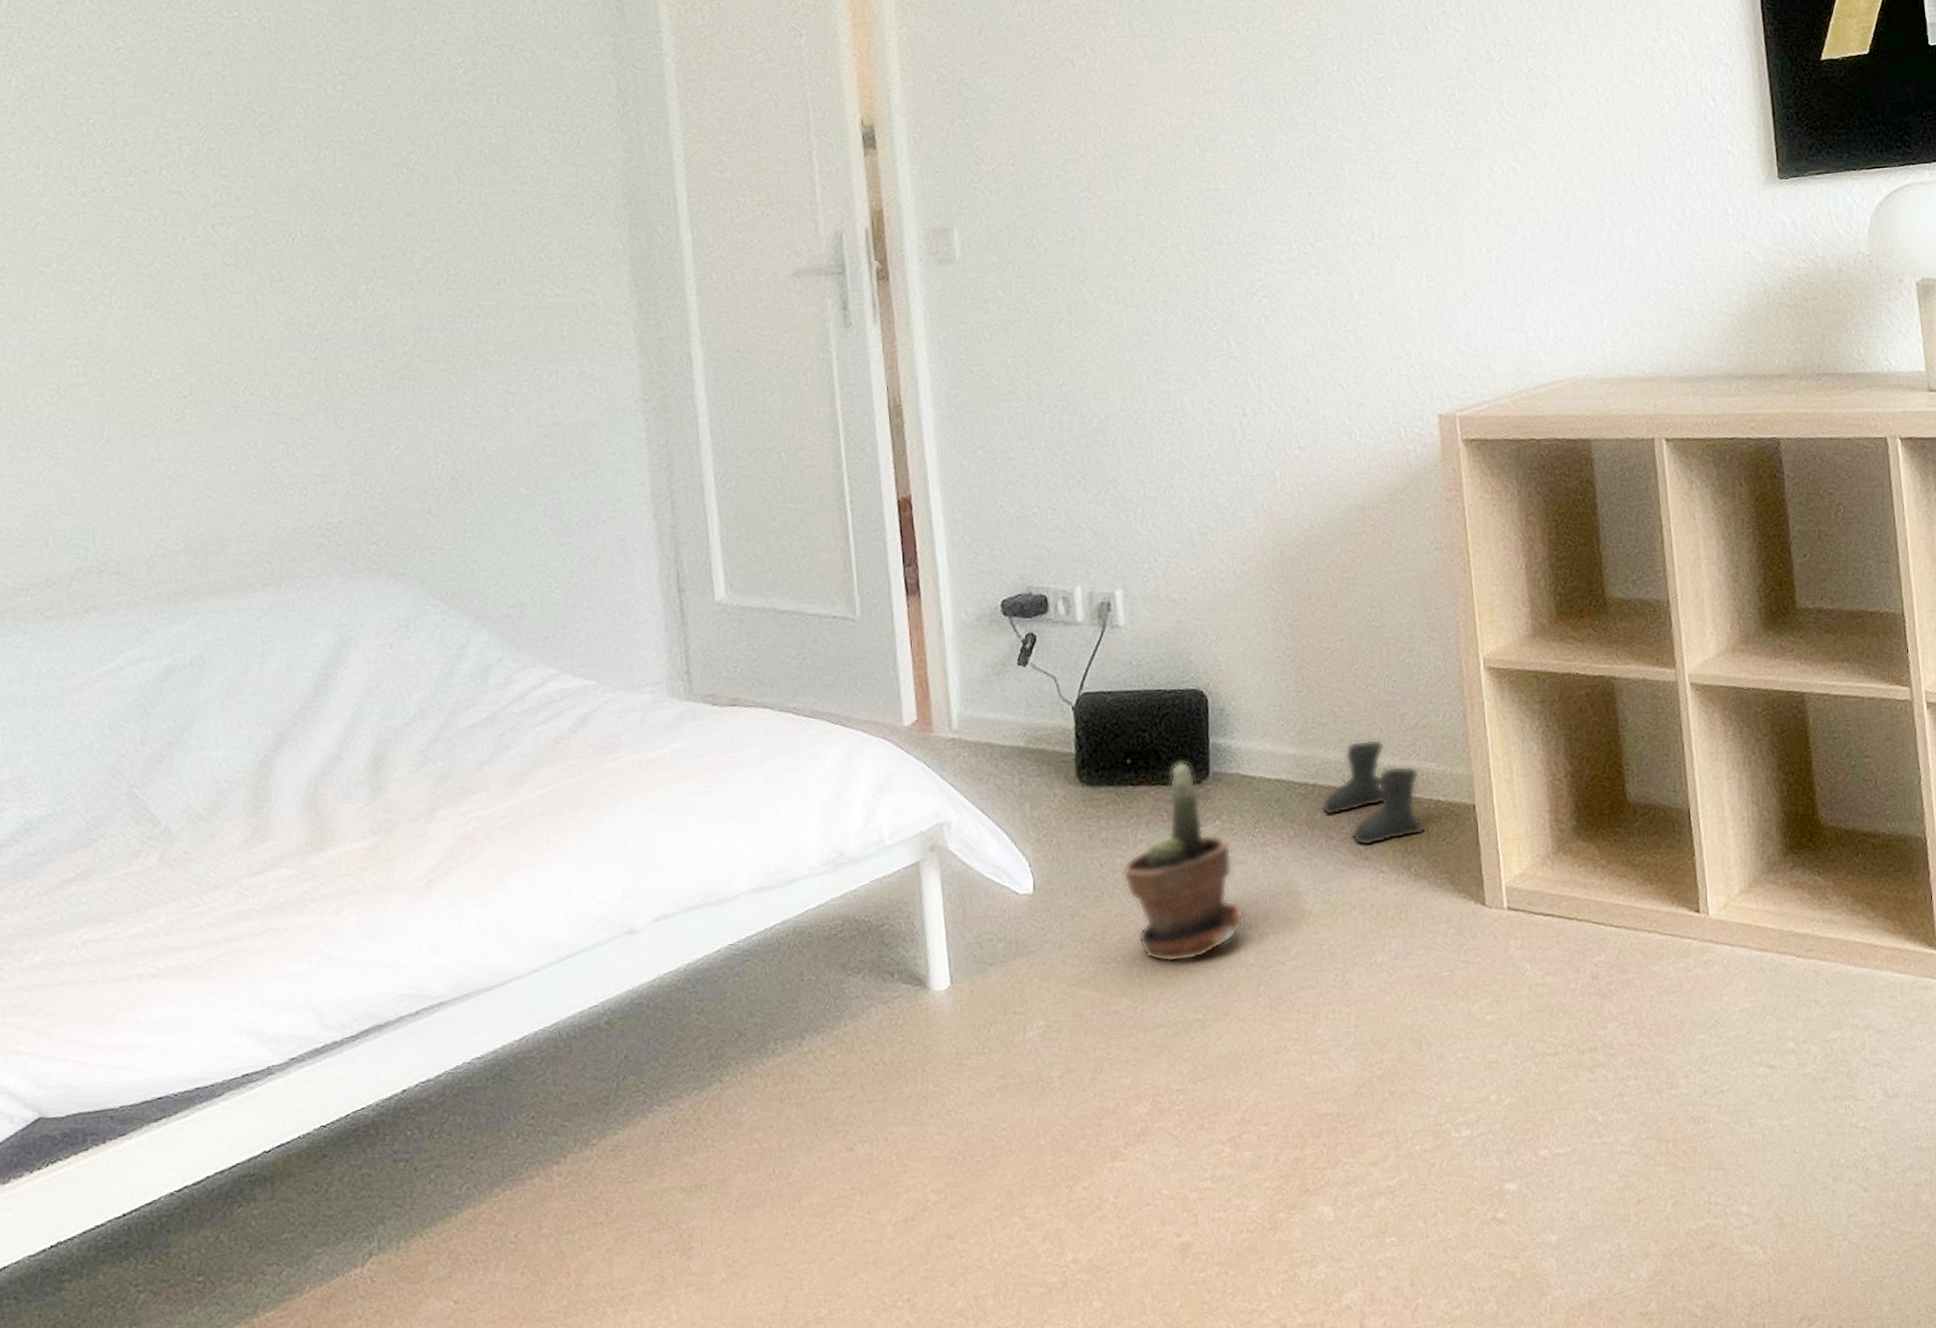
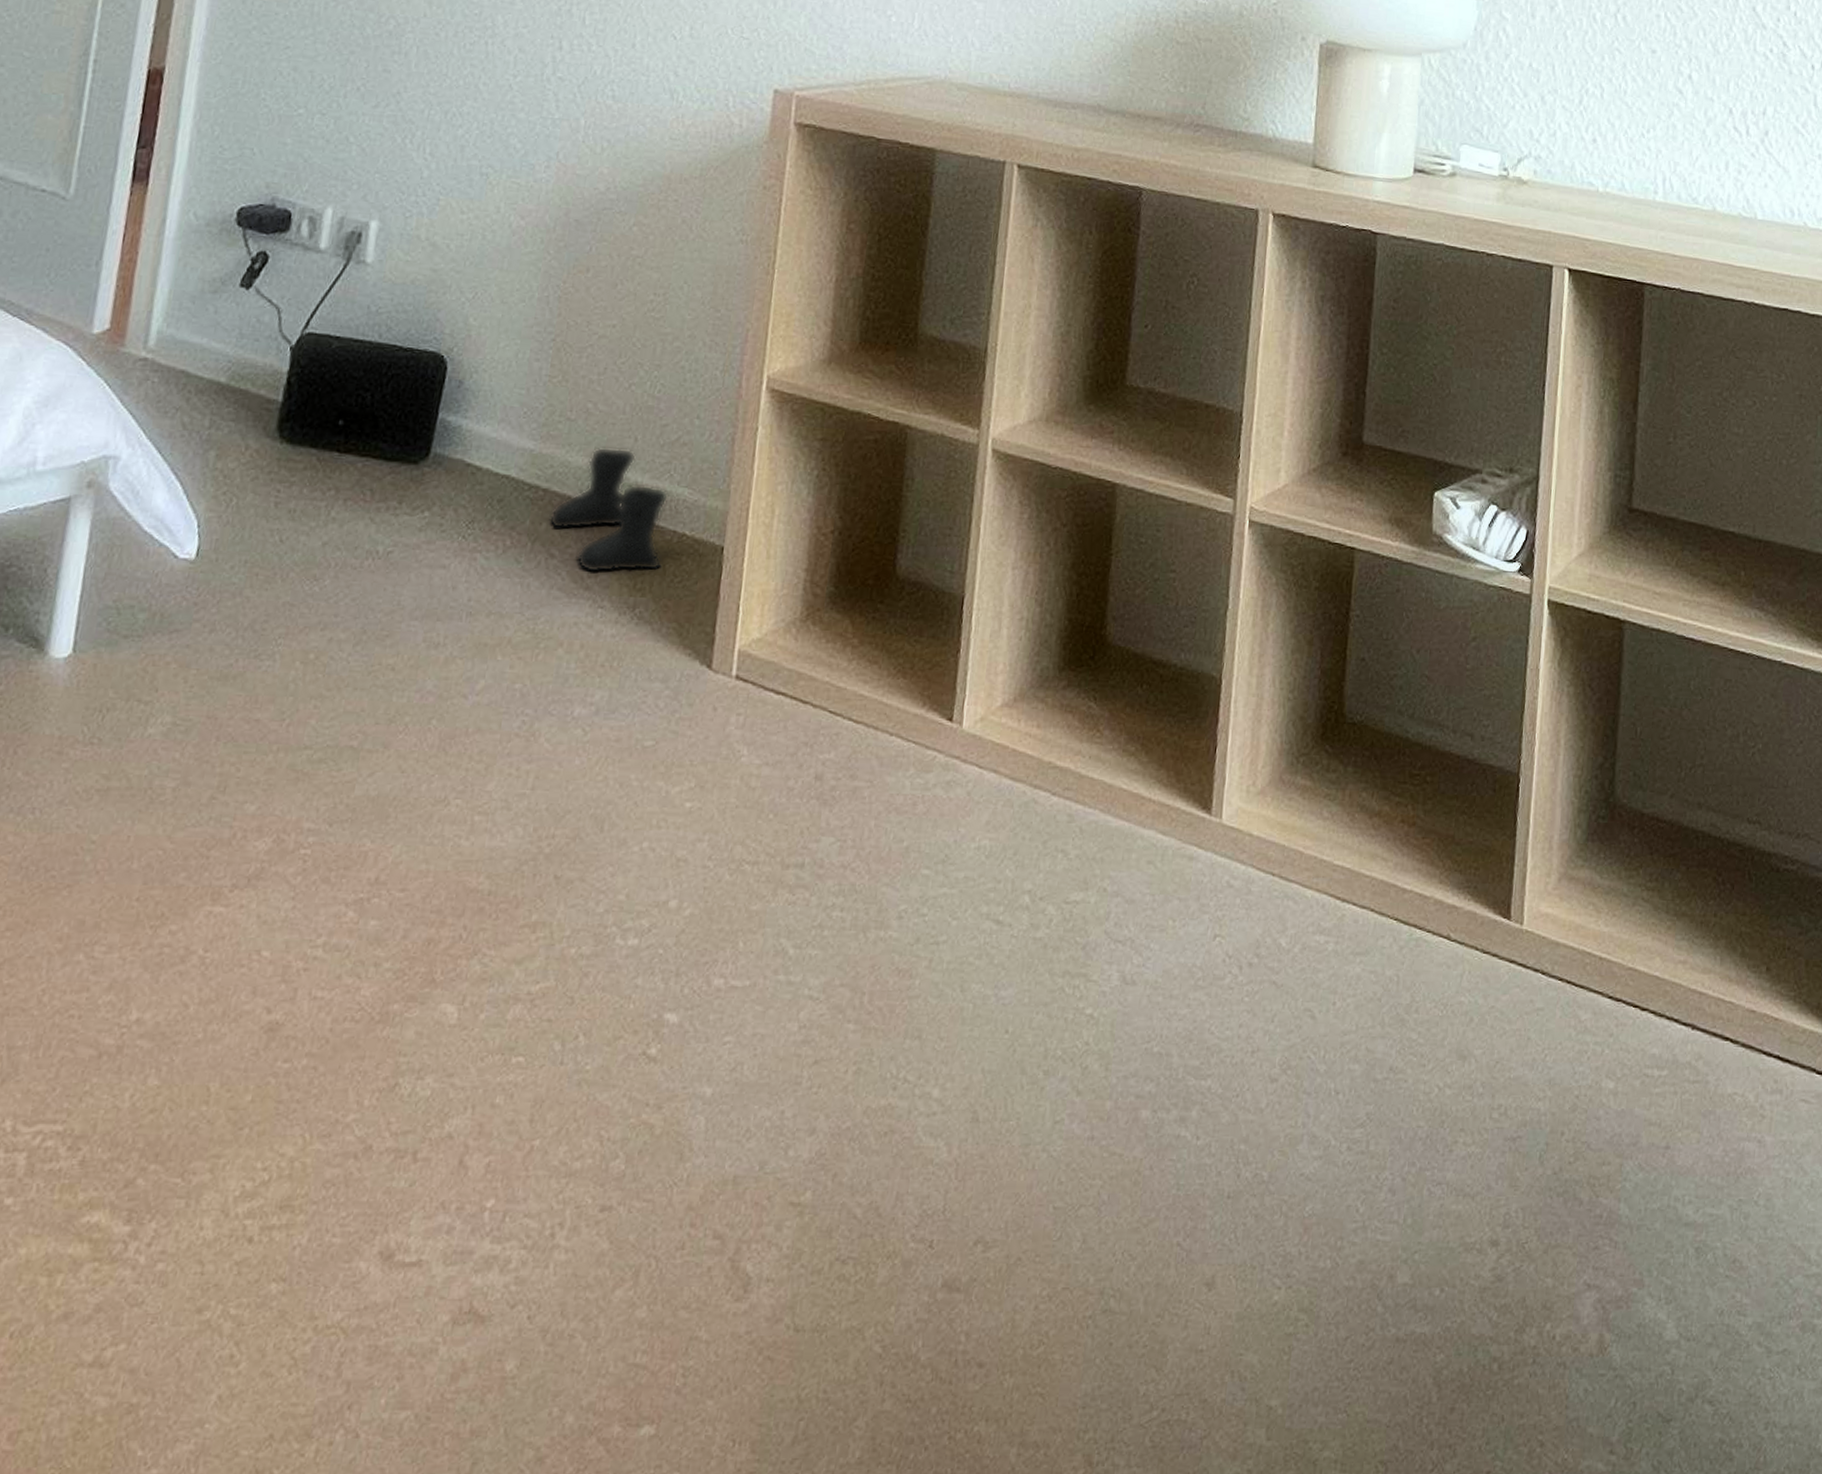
potted plant: present [1121,762,1244,963] -> none [302,434,436,674]

